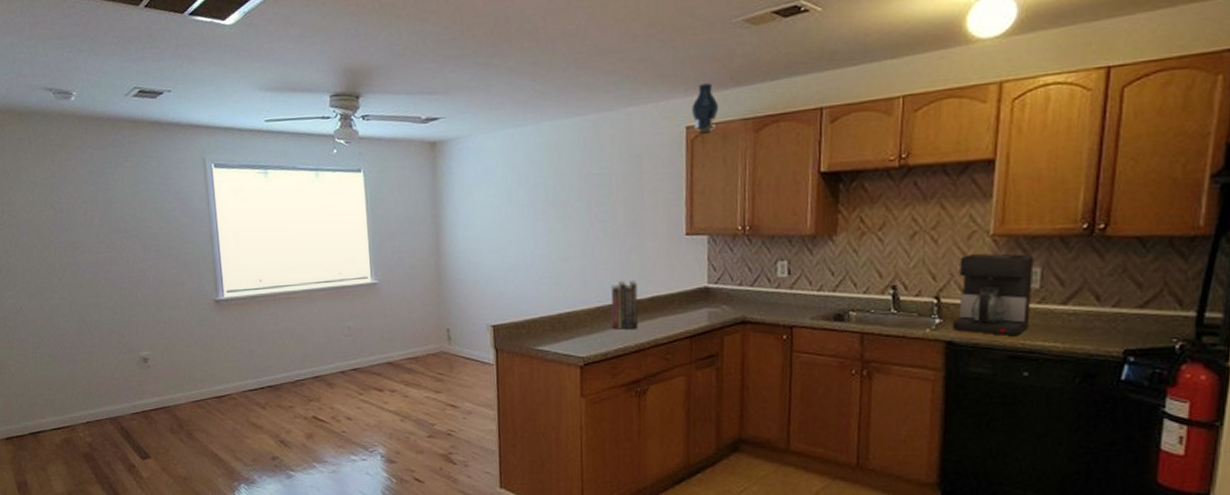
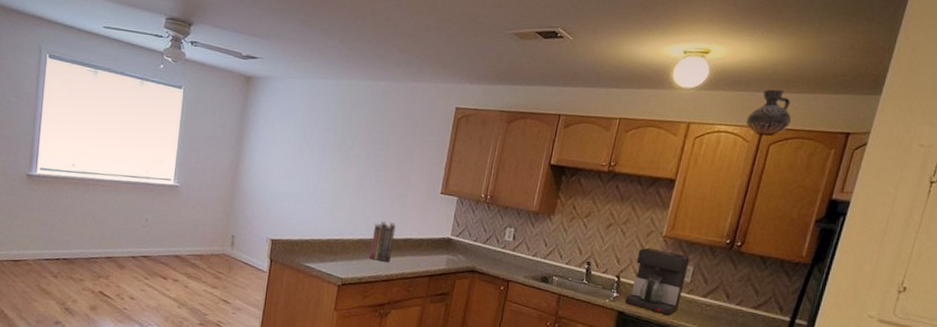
vase: present [691,83,719,135] -> none [461,76,484,117]
ceramic jug: none [1082,10,1150,79] -> present [746,89,792,137]

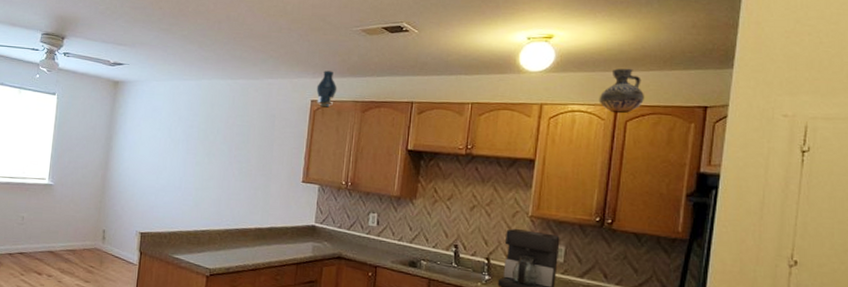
books: present [369,221,396,262] -> none [236,211,260,251]
vase: none [461,76,484,117] -> present [316,70,337,109]

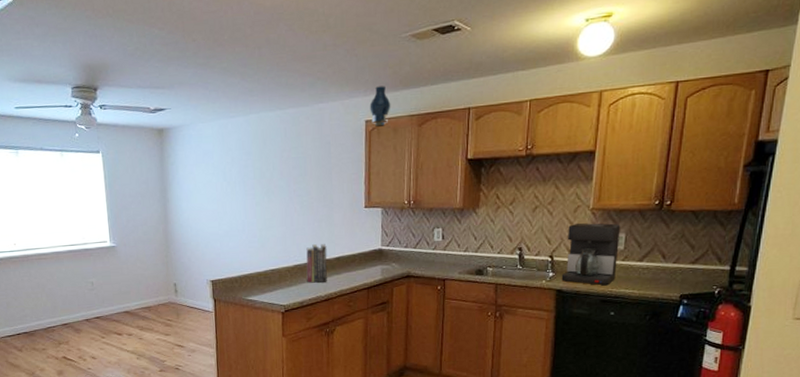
books: none [236,211,260,251] -> present [306,244,328,283]
ceramic jug: present [599,68,645,114] -> none [659,38,707,91]

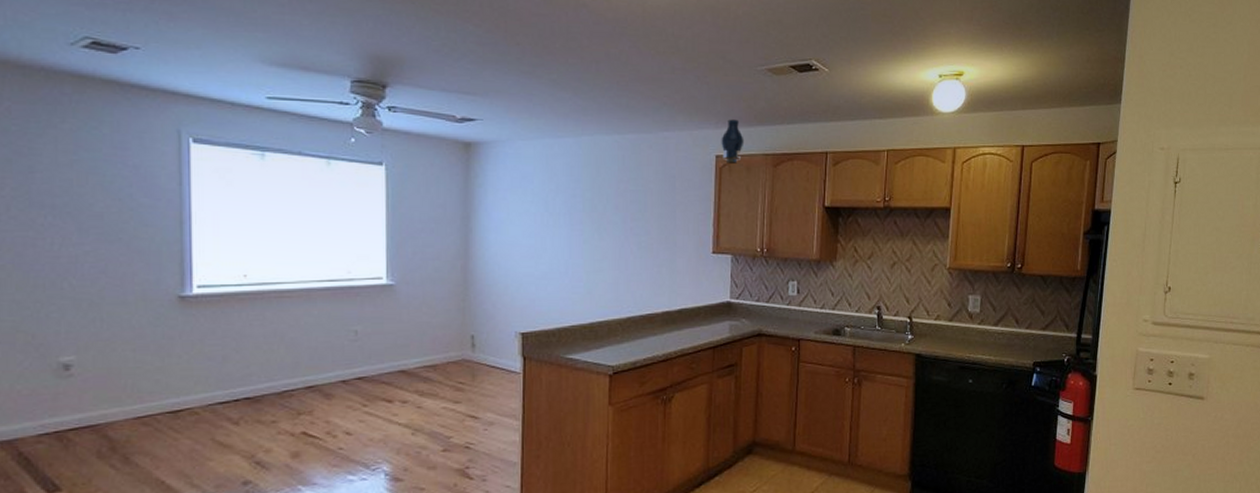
books: present [306,244,328,283] -> none [641,293,667,340]
coffee maker: present [561,222,621,286] -> none [920,282,976,351]

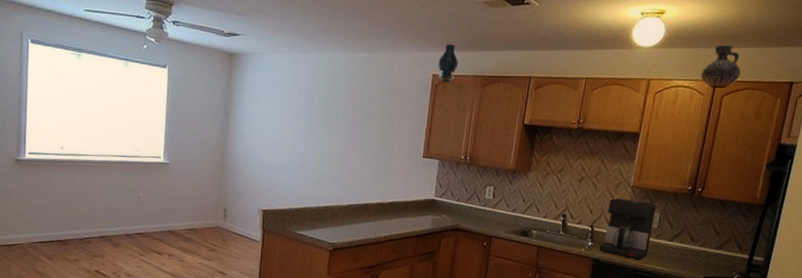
coffee maker: none [920,282,976,351] -> present [599,198,656,260]
ceramic jug: none [1007,106,1048,154] -> present [700,44,742,89]

